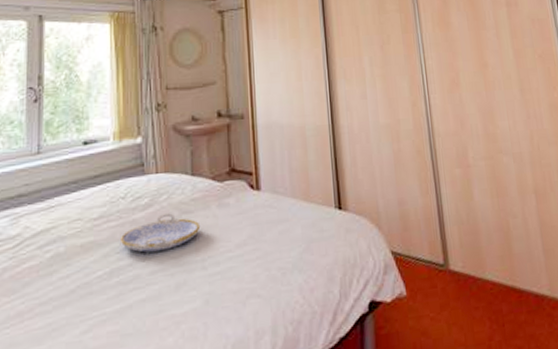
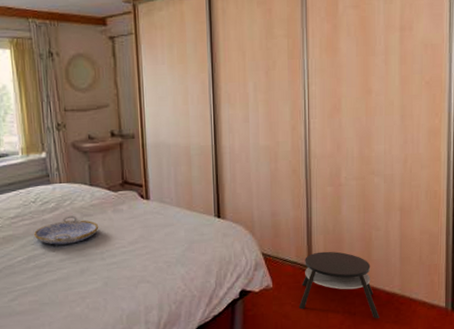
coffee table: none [438,245,532,330] -> present [298,251,379,319]

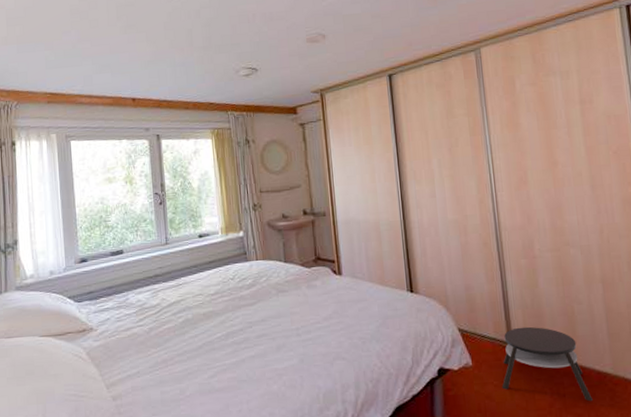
serving tray: present [34,215,99,245] -> none [233,291,294,321]

